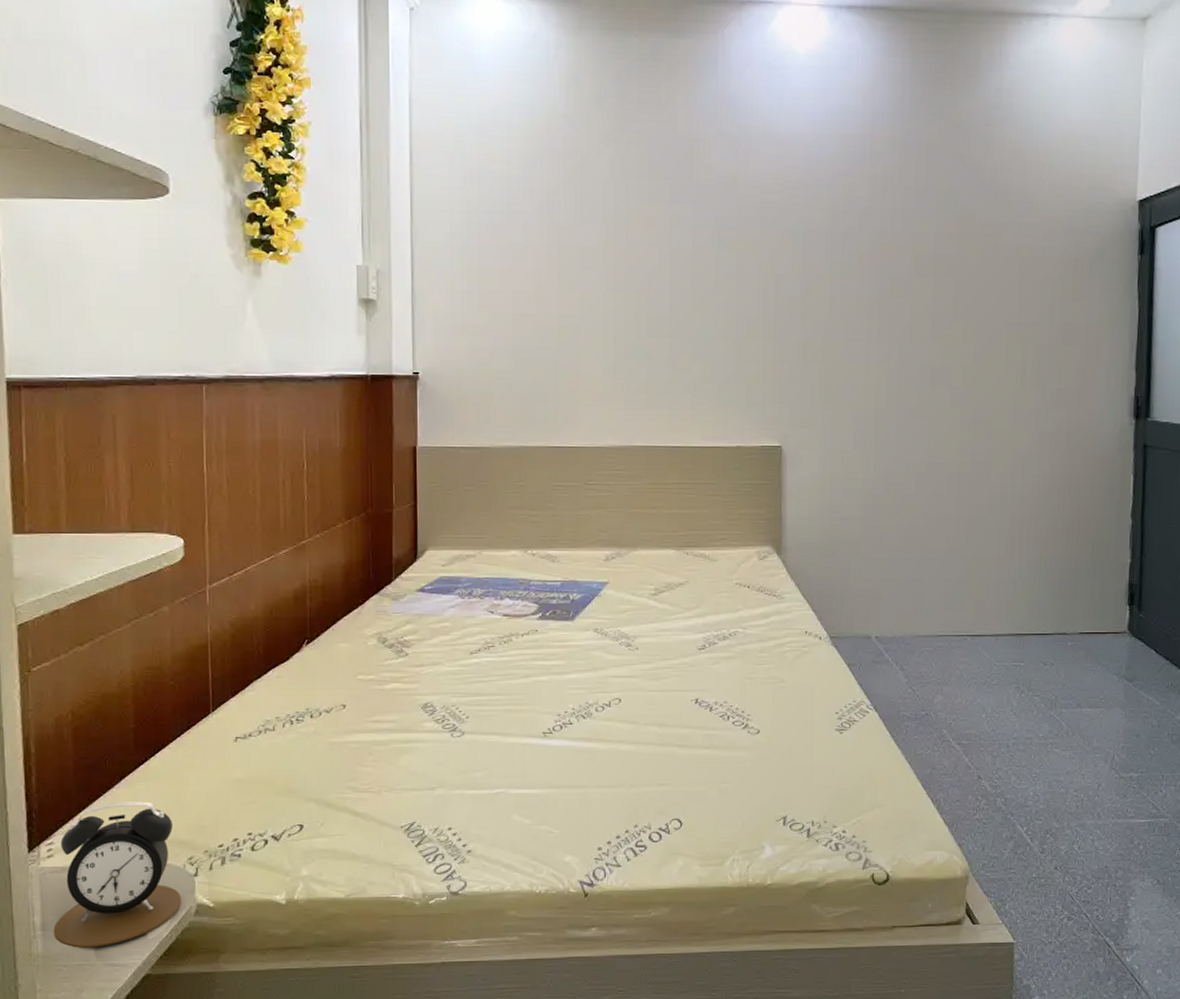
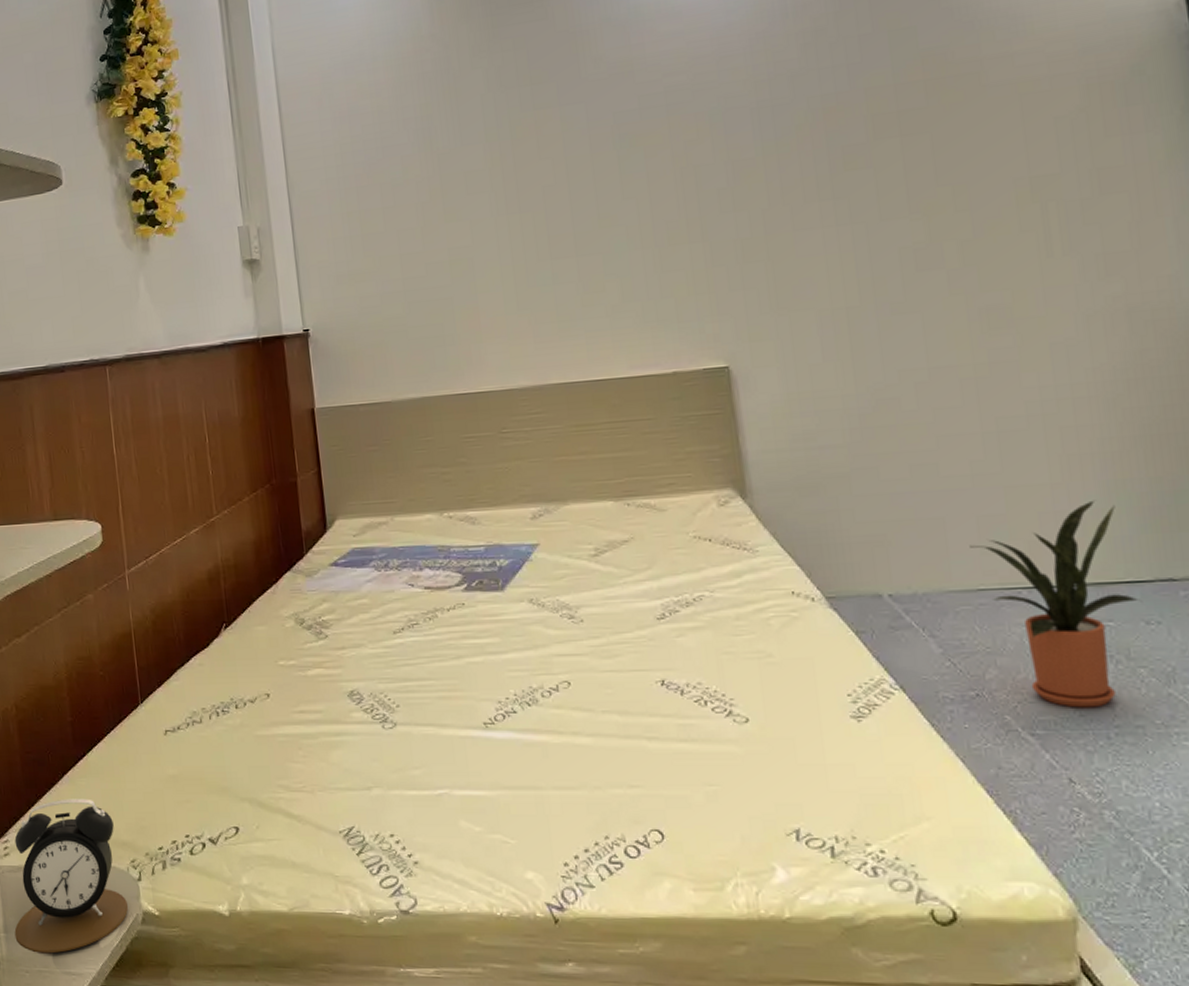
house plant: none [937,573,1044,725] -> present [969,500,1143,708]

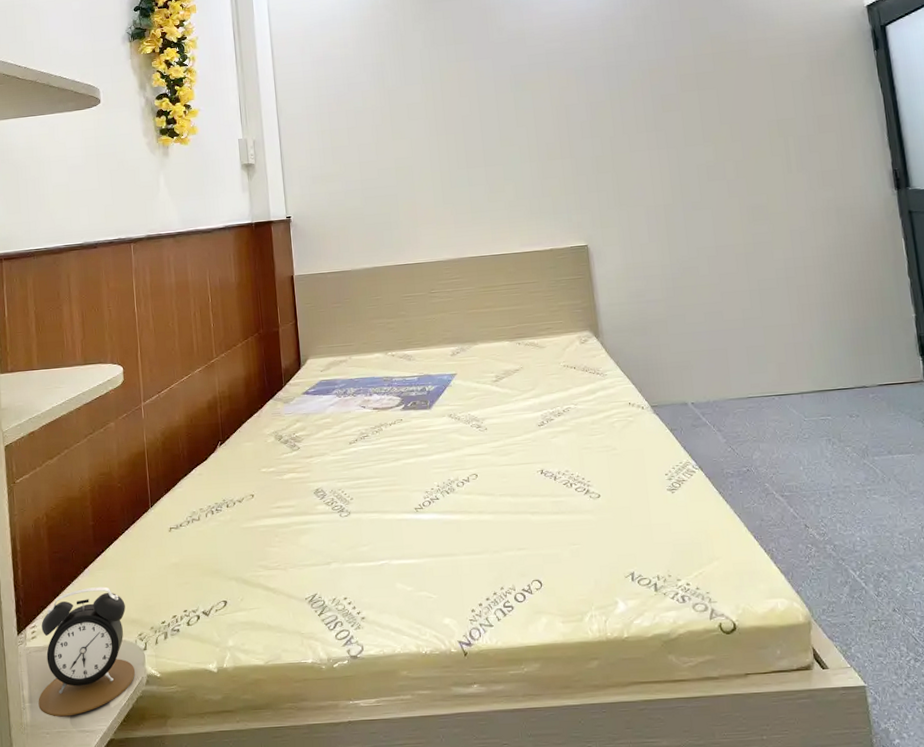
house plant: present [969,500,1143,708] -> none [742,334,848,476]

